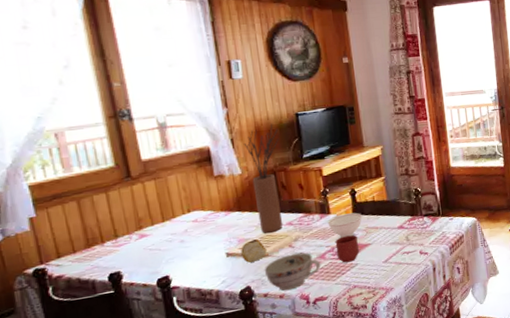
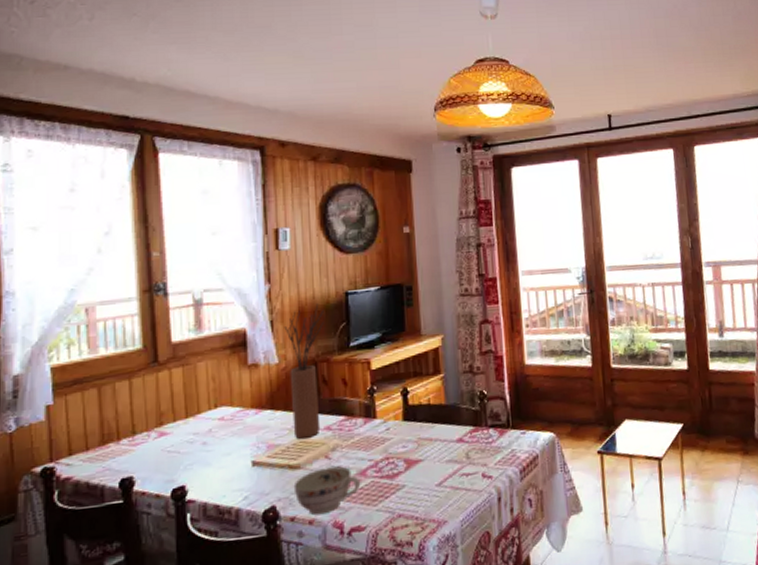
bread roll: present [241,239,267,263] -> none [269,446,299,475]
bowl: present [327,212,362,238] -> none [372,418,414,450]
mug: present [335,234,360,263] -> none [379,447,409,483]

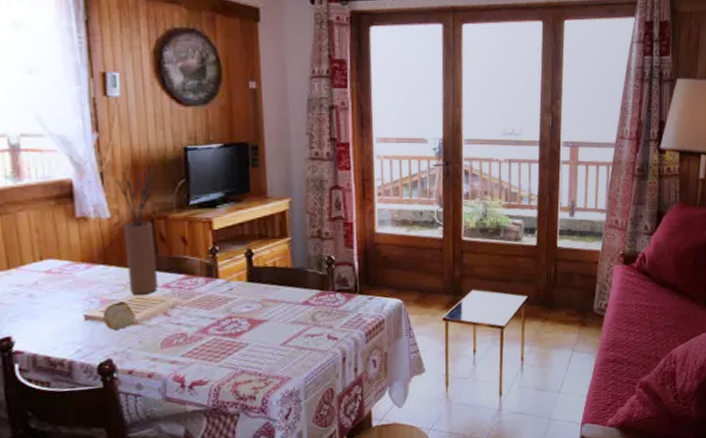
bread roll: none [269,446,299,475] -> present [103,302,136,330]
teacup: present [293,466,360,515] -> none [130,323,201,369]

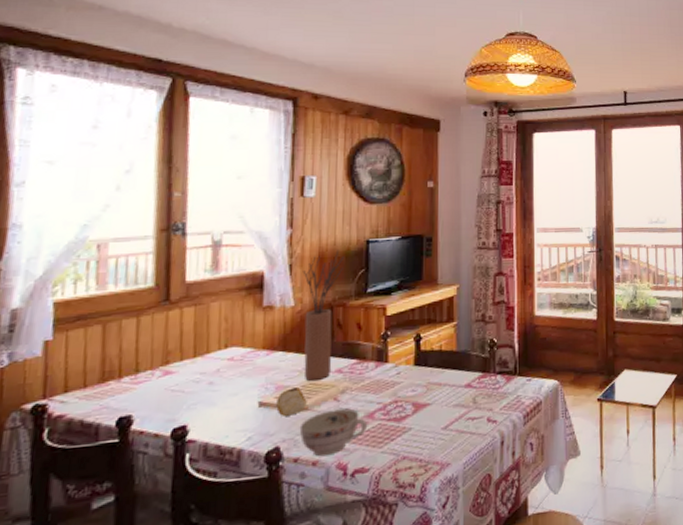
teacup: none [130,323,201,369] -> present [299,408,367,457]

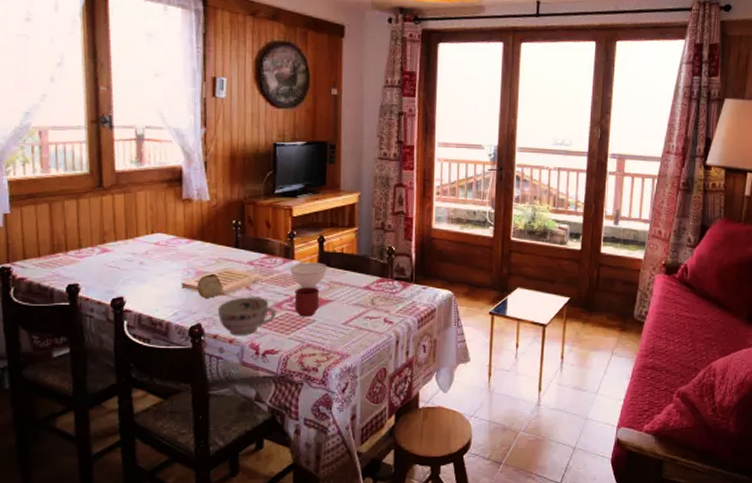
vase: present [302,250,344,381] -> none [216,151,253,269]
bowl: none [383,363,424,394] -> present [290,262,327,288]
mug: none [388,391,417,426] -> present [294,287,320,317]

